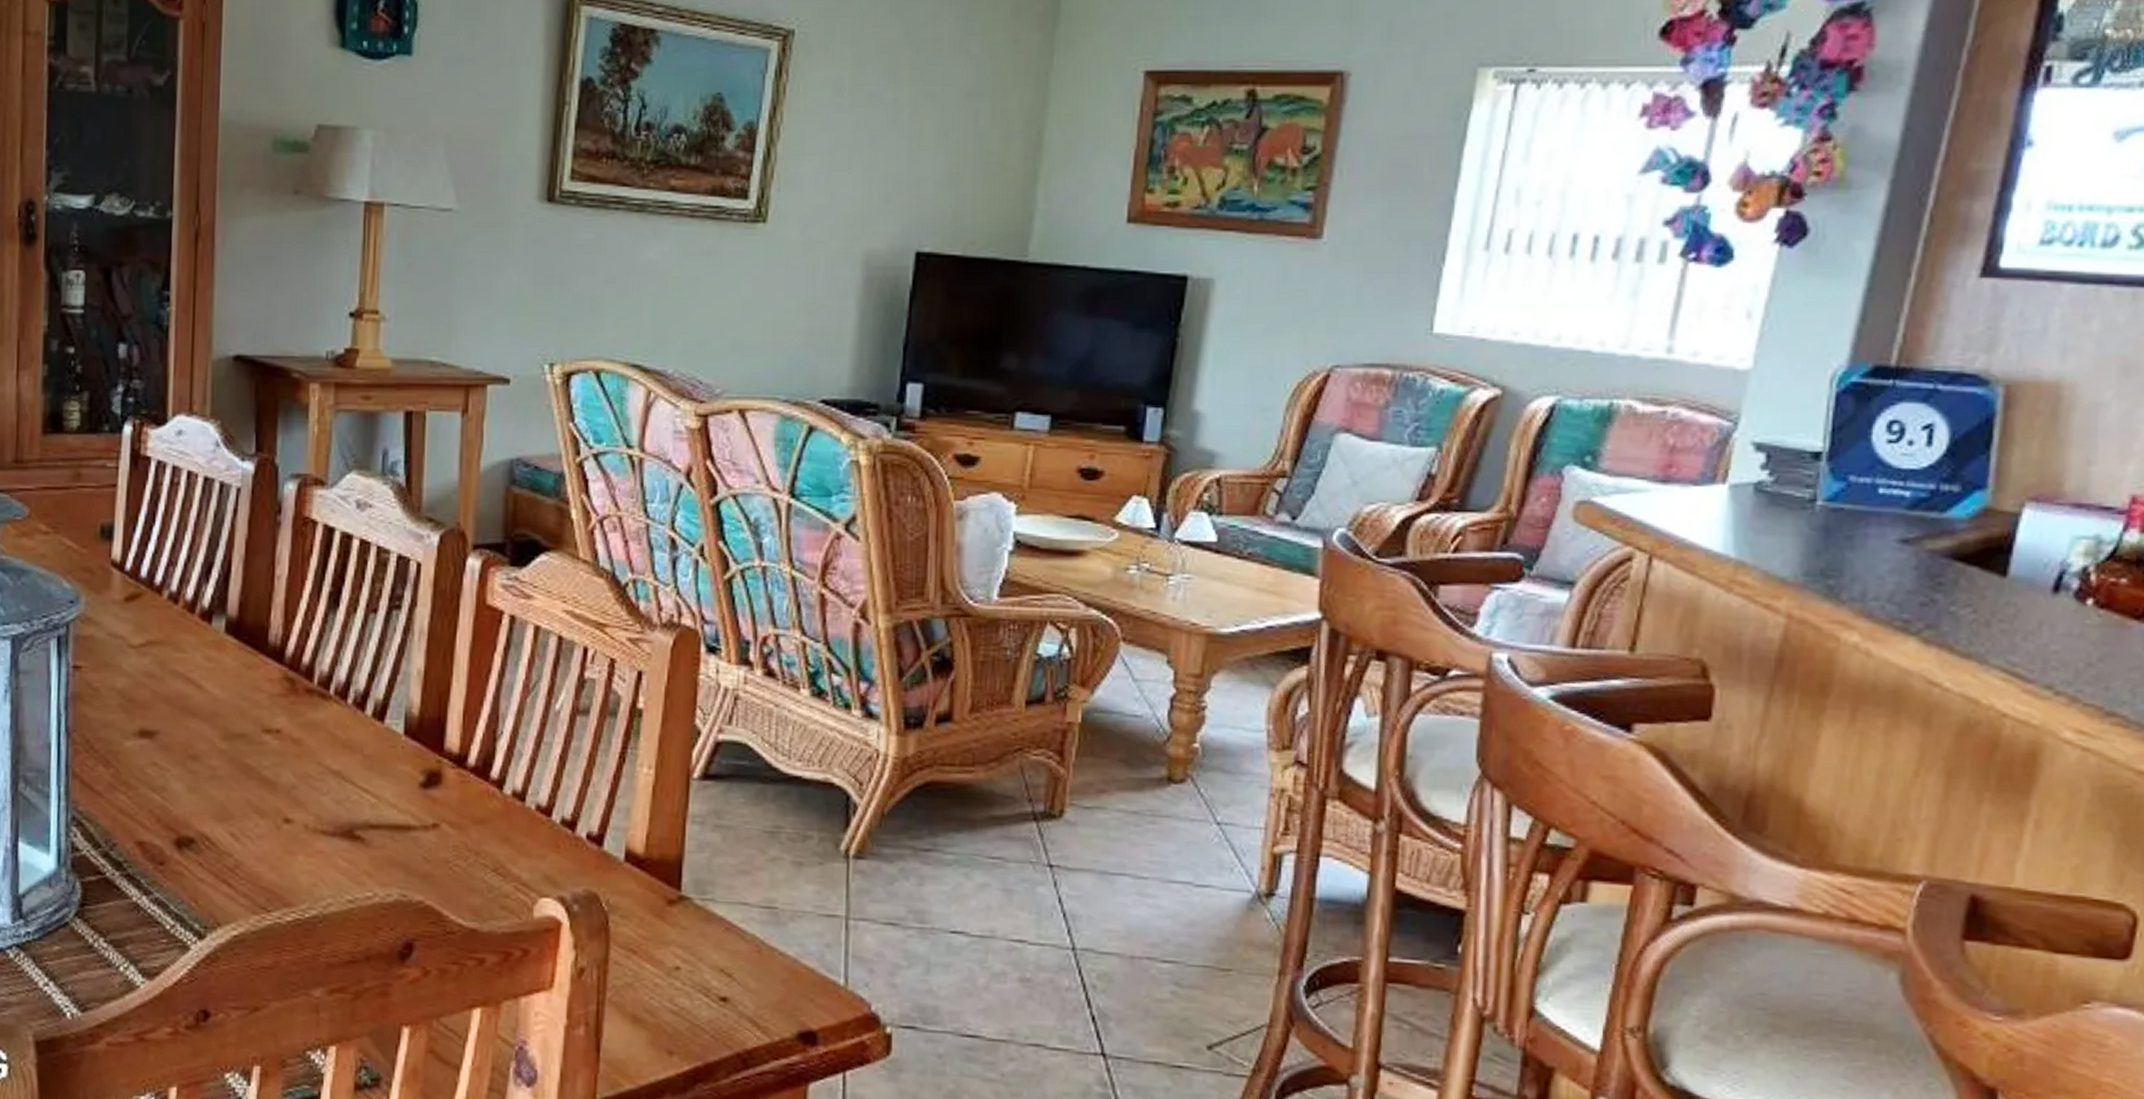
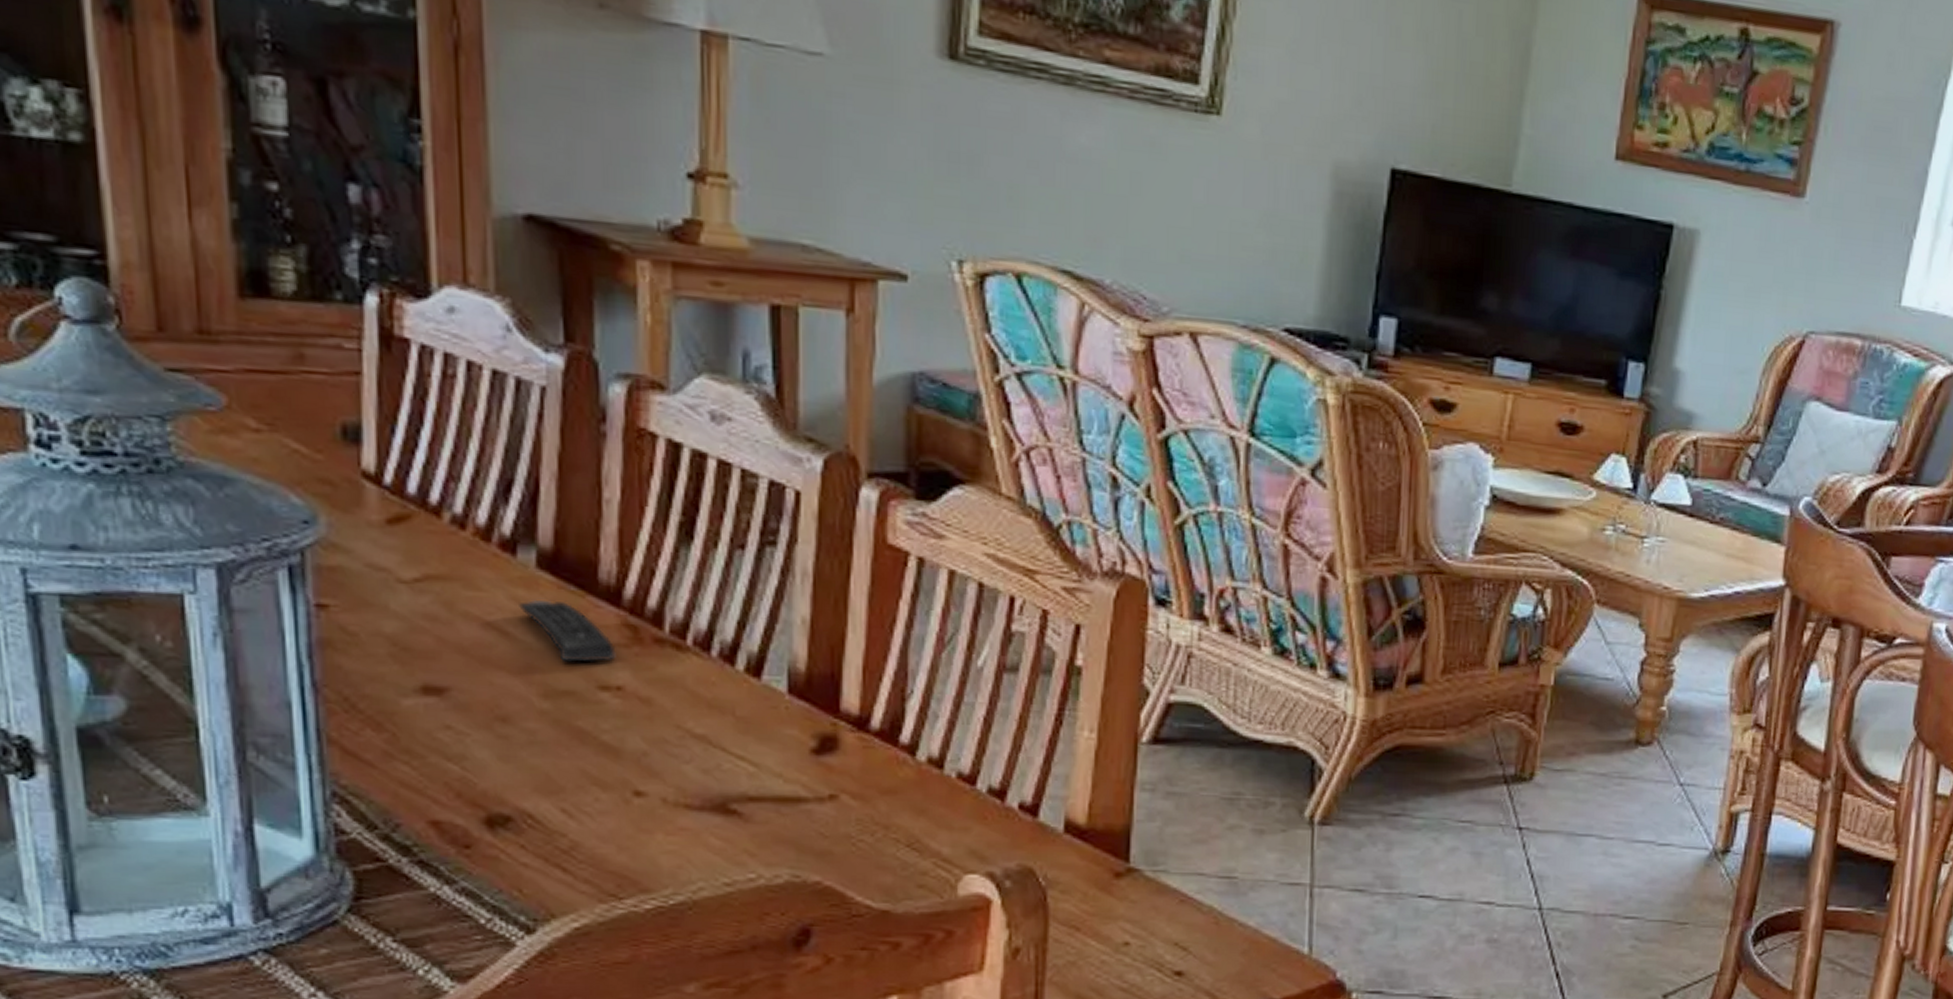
remote control: none [211,658,278,710] -> present [519,599,616,663]

